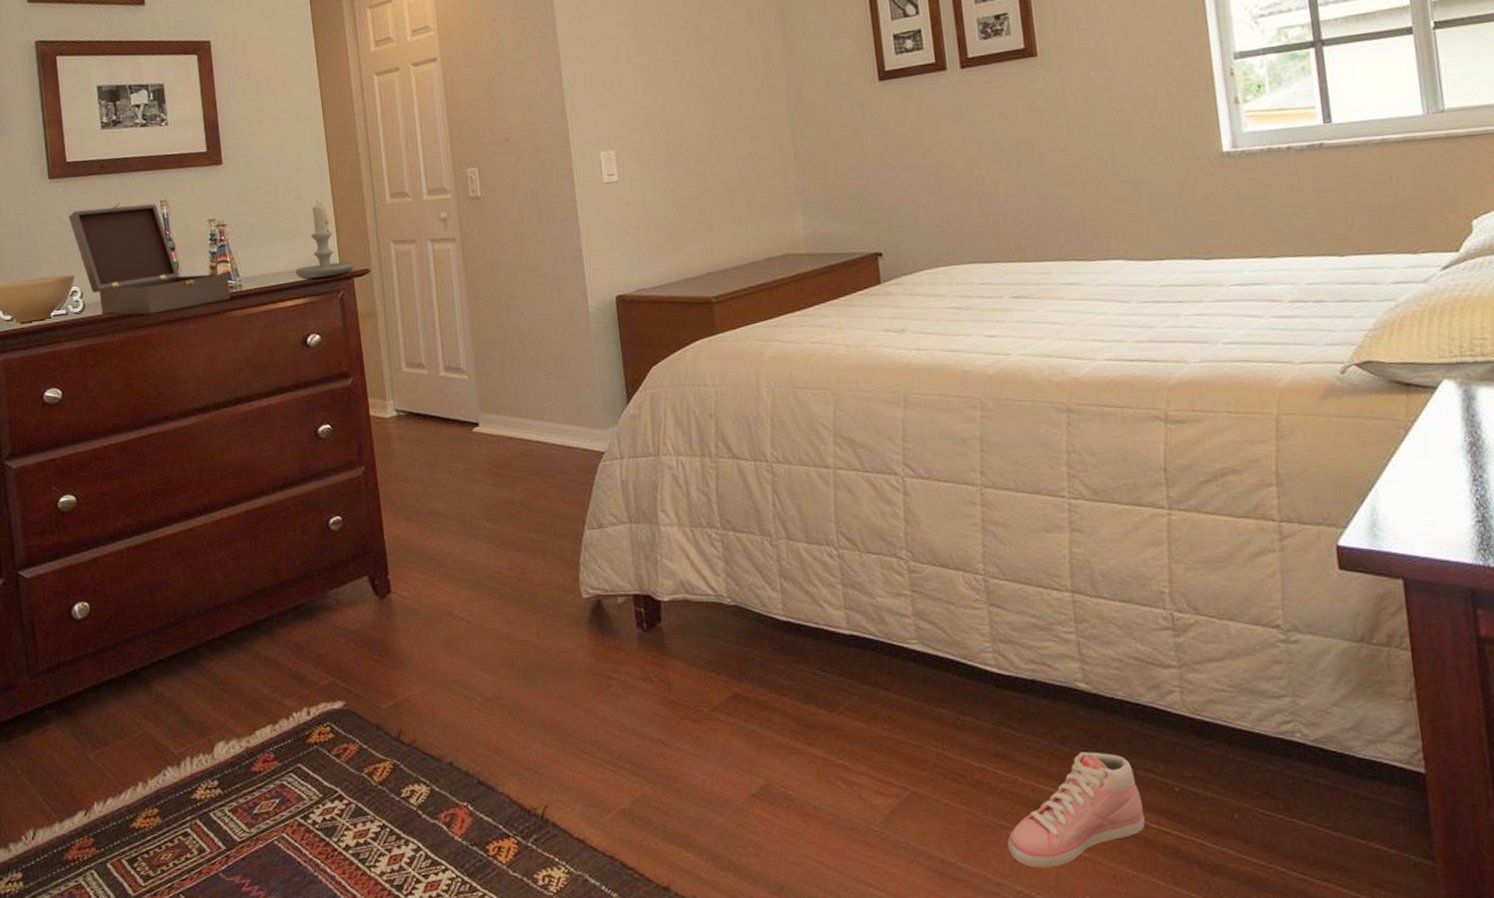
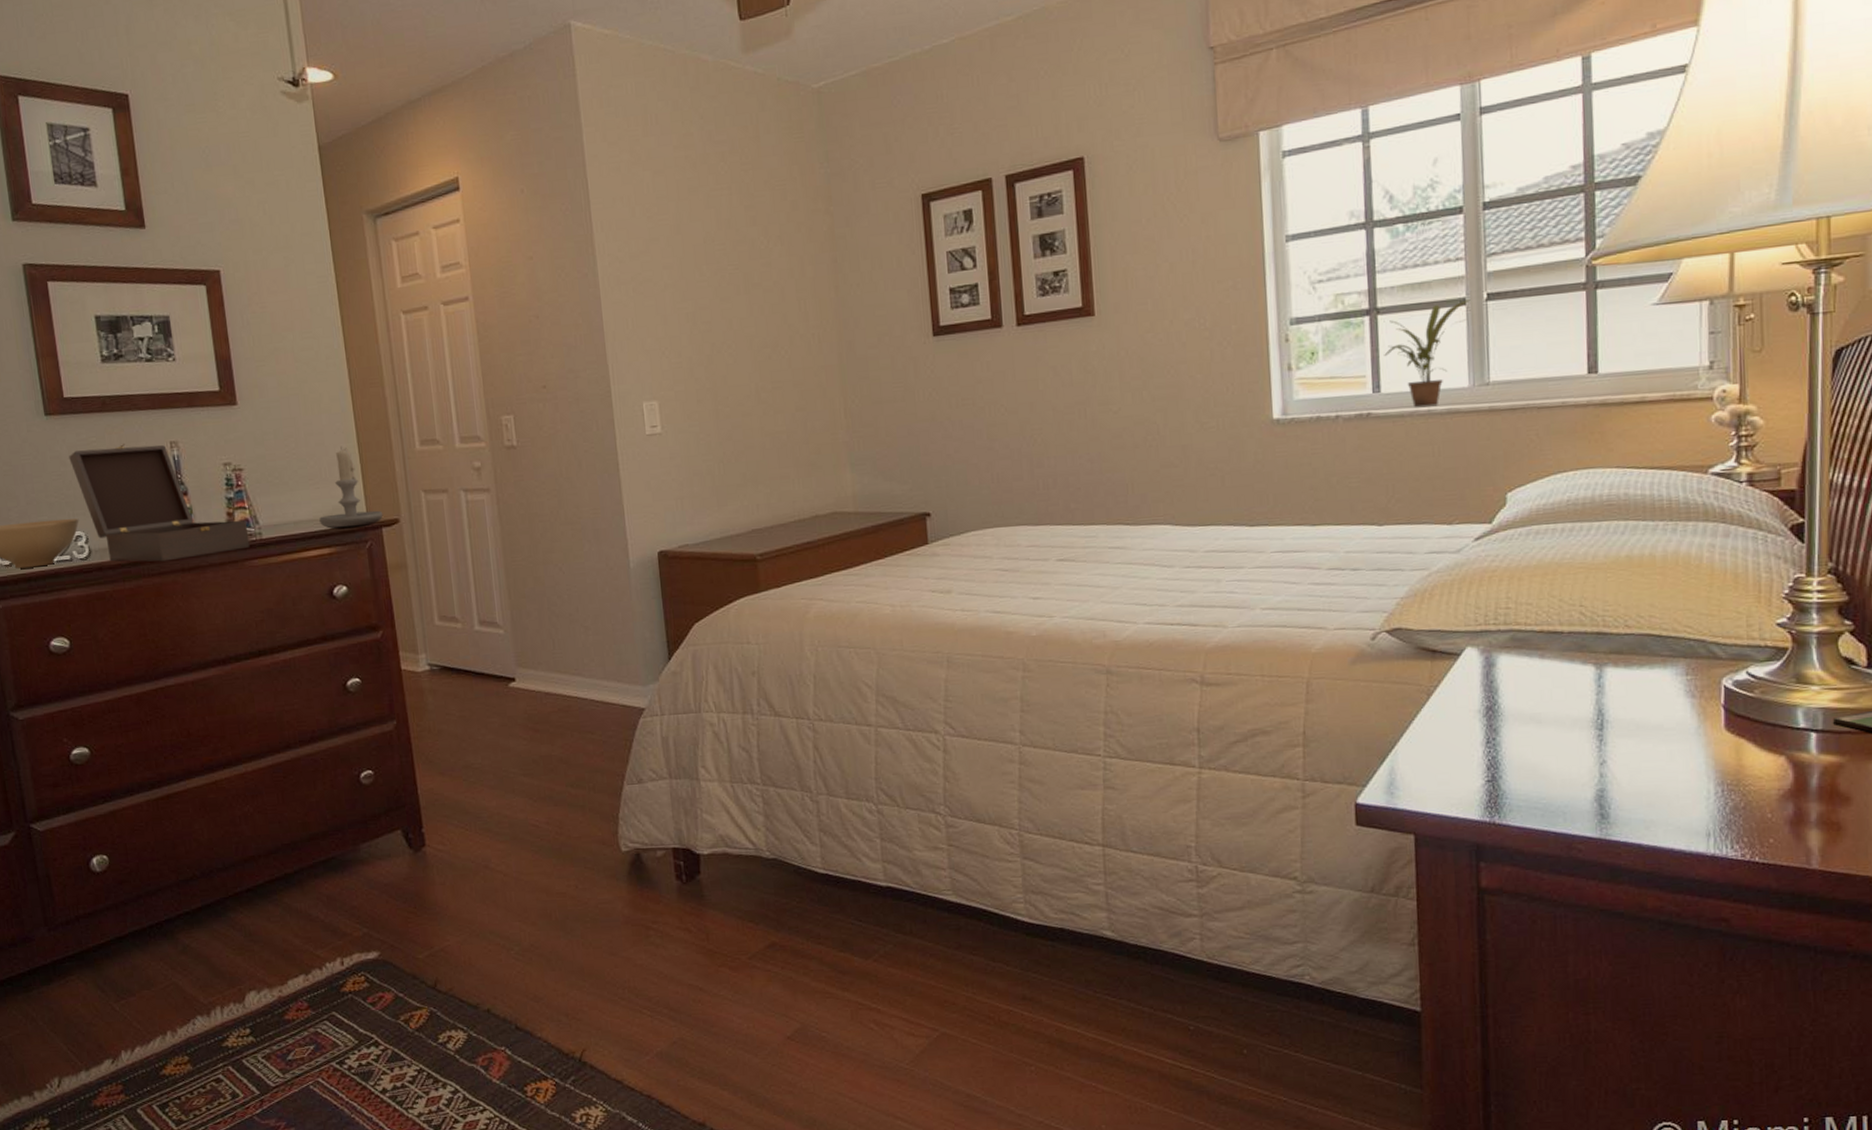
sneaker: present [1007,752,1146,868] -> none [1030,994,1161,1101]
potted plant: none [1332,28,1417,138] -> present [1384,299,1470,408]

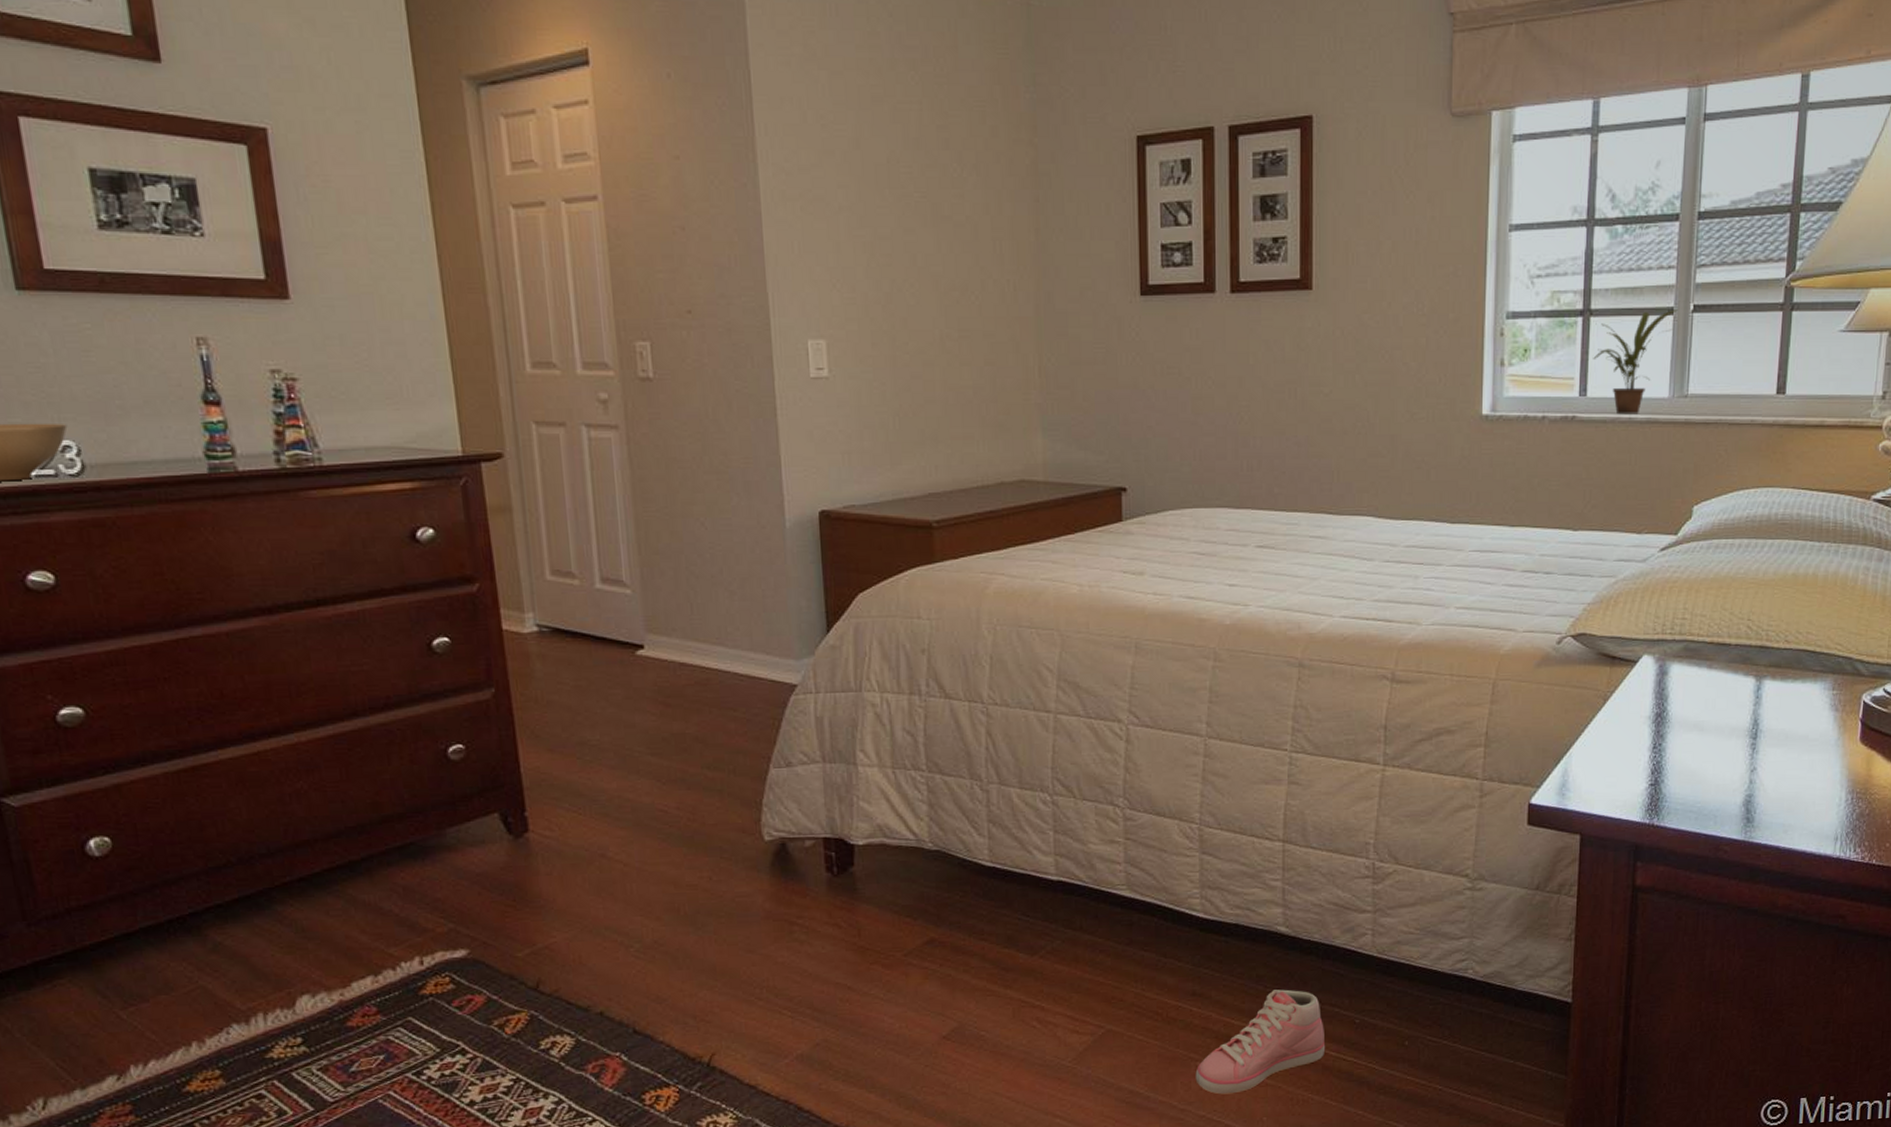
jewelry box: present [69,444,250,562] -> none [52,335,306,485]
candle: present [319,446,384,530] -> none [399,360,483,461]
sneaker: none [1030,994,1161,1101] -> present [1195,989,1326,1095]

